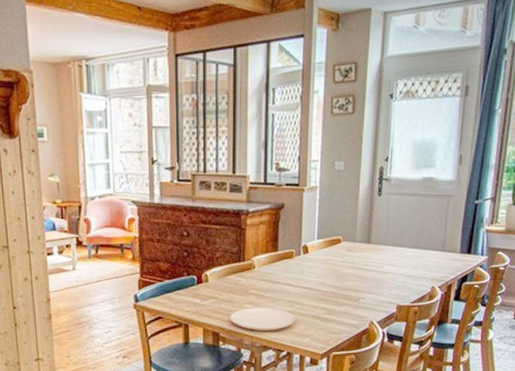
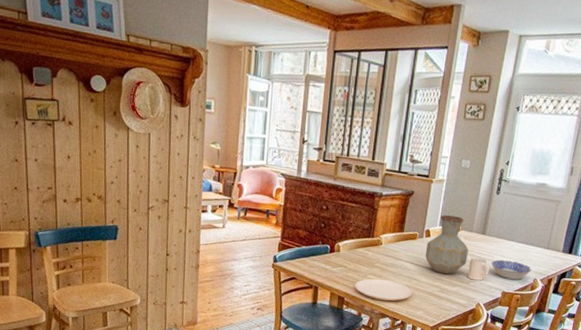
vase: none [305,226,353,294] -> present [425,215,469,275]
cup: none [355,270,380,296] -> present [467,257,490,281]
bowl: none [380,269,428,291] -> present [491,259,532,280]

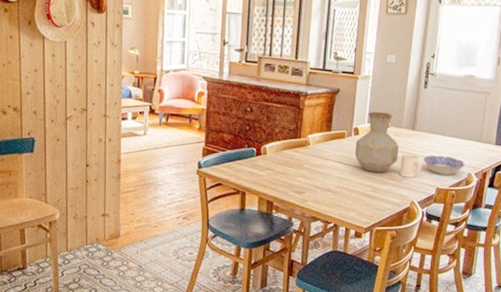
plate: present [355,278,413,302] -> none [284,180,344,204]

